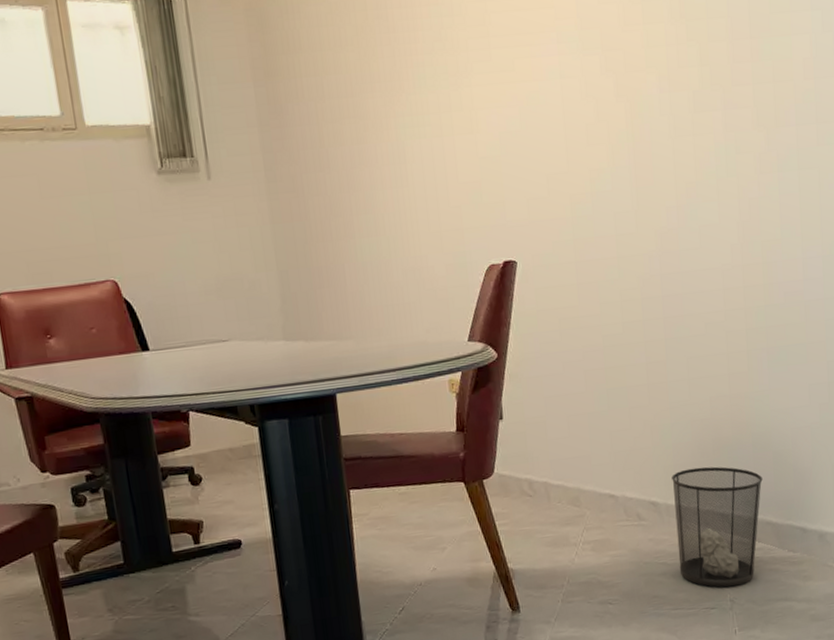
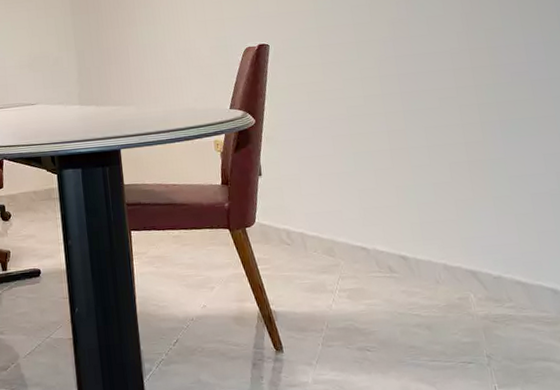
waste bin: present [672,466,763,587] -> none [419,225,509,343]

